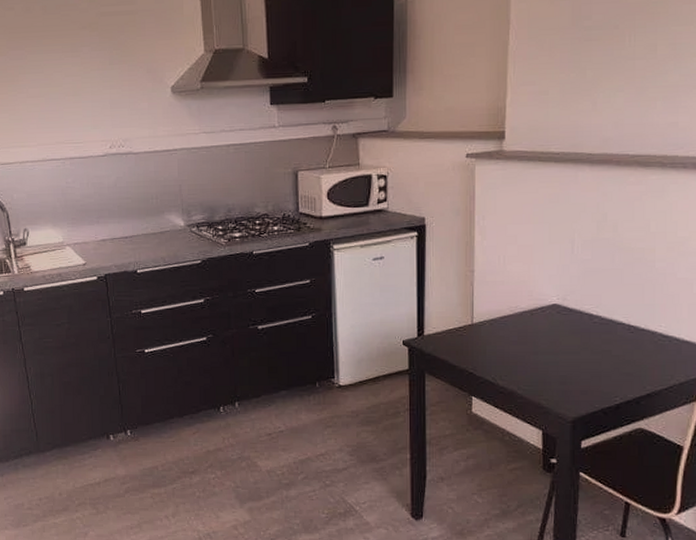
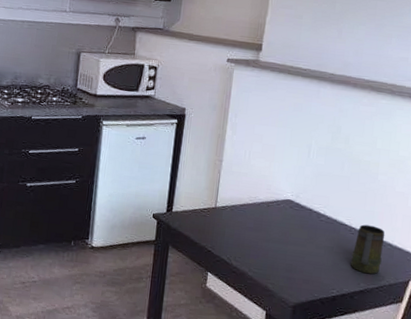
mug: none [633,320,670,375] -> present [351,224,385,275]

